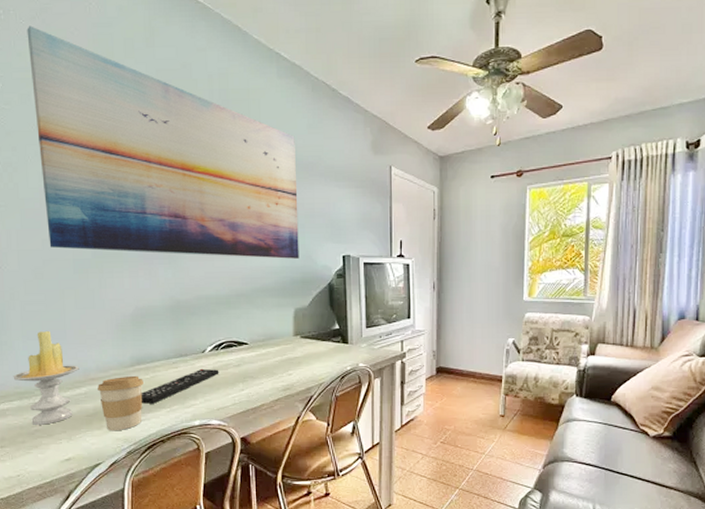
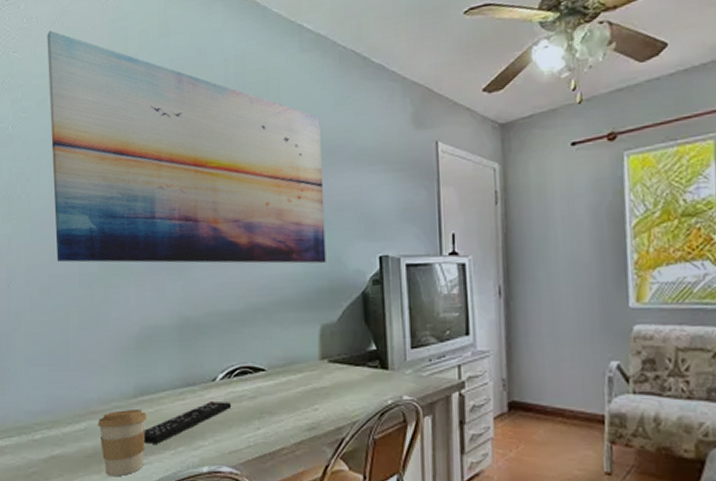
candle: present [13,330,79,425] -> none [13,355,80,466]

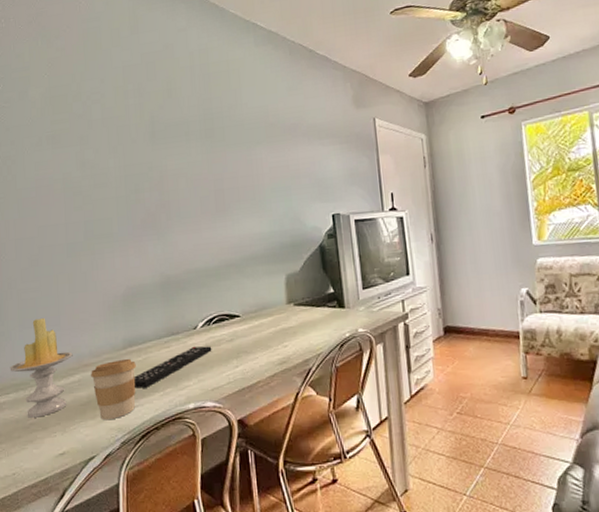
candle: none [13,355,80,466] -> present [9,317,73,418]
wall art: present [47,30,326,264] -> none [24,29,288,235]

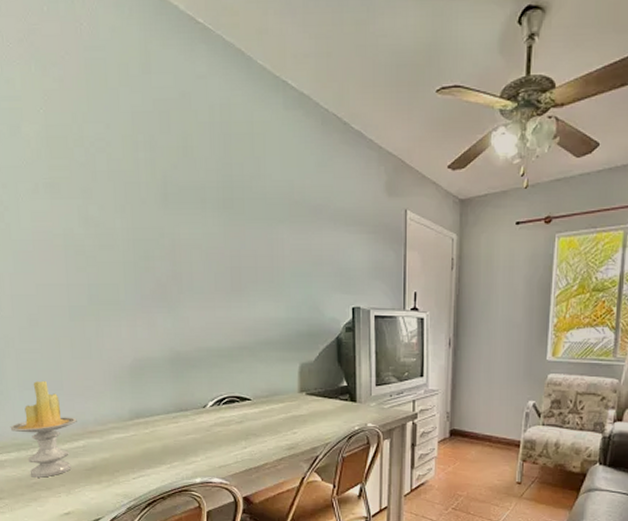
coffee cup: present [91,358,136,421] -> none [96,429,143,487]
remote control: present [133,346,212,389] -> none [140,424,221,459]

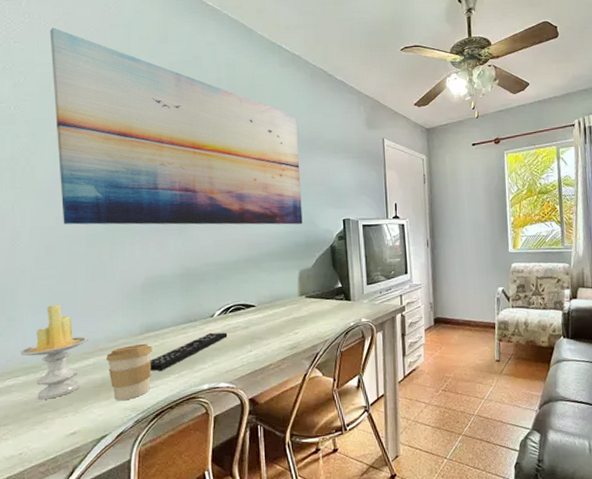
wall art: none [14,49,306,310] -> present [50,27,303,225]
coffee cup: none [96,429,143,487] -> present [106,343,153,401]
remote control: none [140,424,221,459] -> present [149,332,228,371]

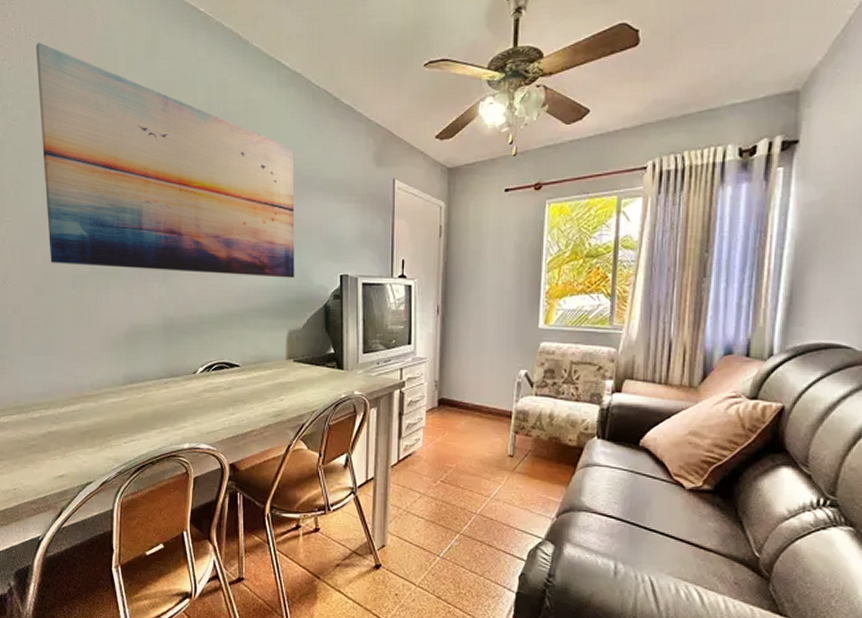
candle: present [20,304,88,400] -> none [13,345,75,440]
coffee cup: present [106,343,153,401] -> none [91,394,135,451]
remote control: present [149,332,228,371] -> none [132,390,210,424]

